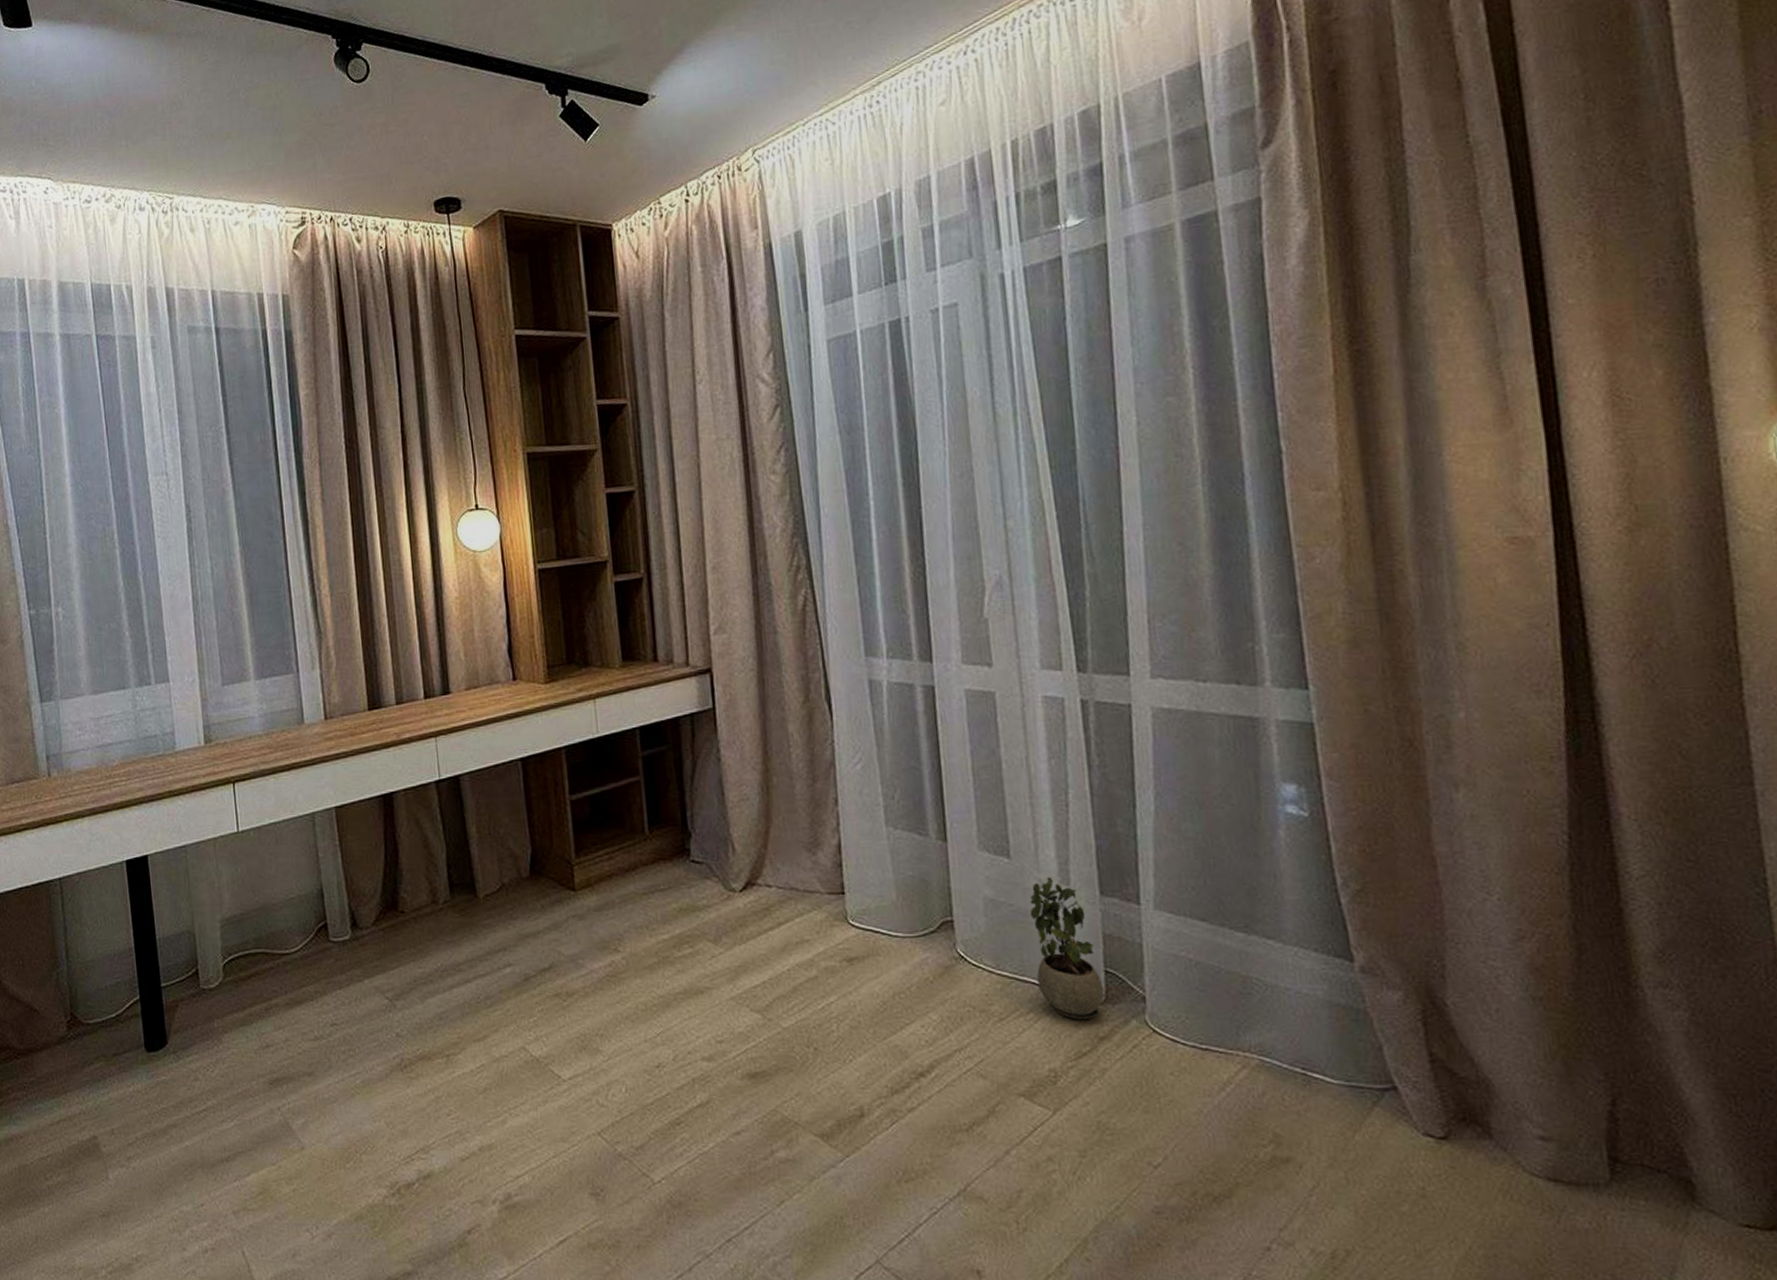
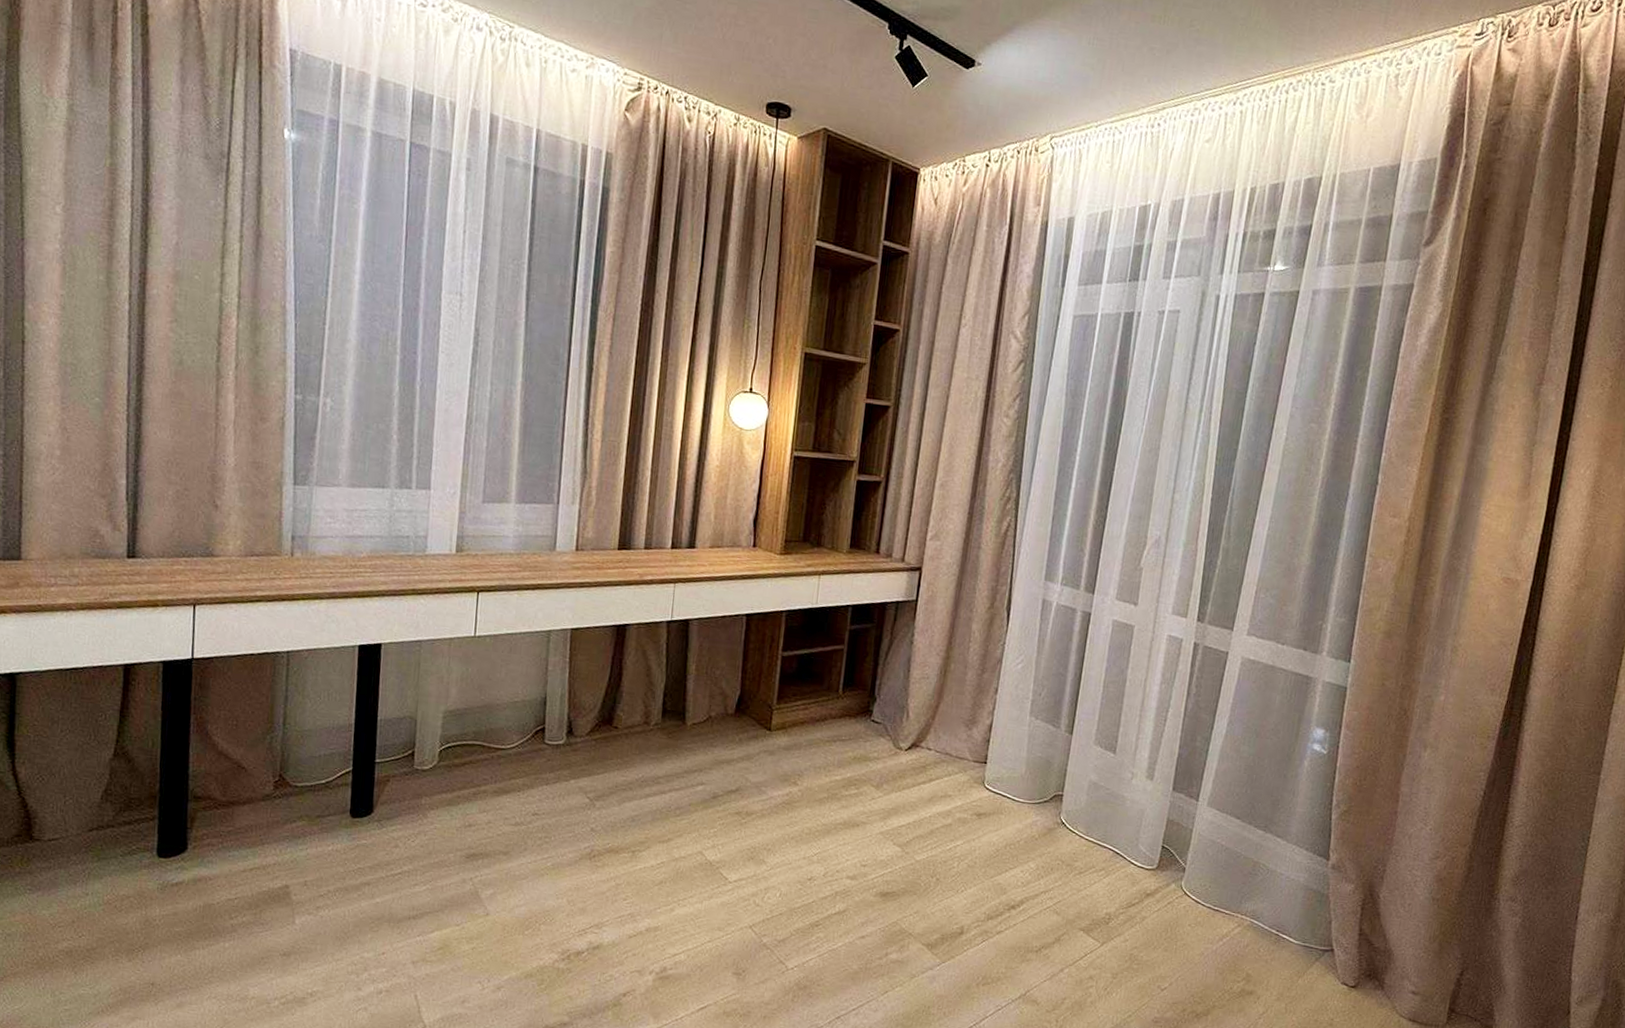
potted plant: present [1029,876,1104,1020] -> none [1113,771,1159,880]

